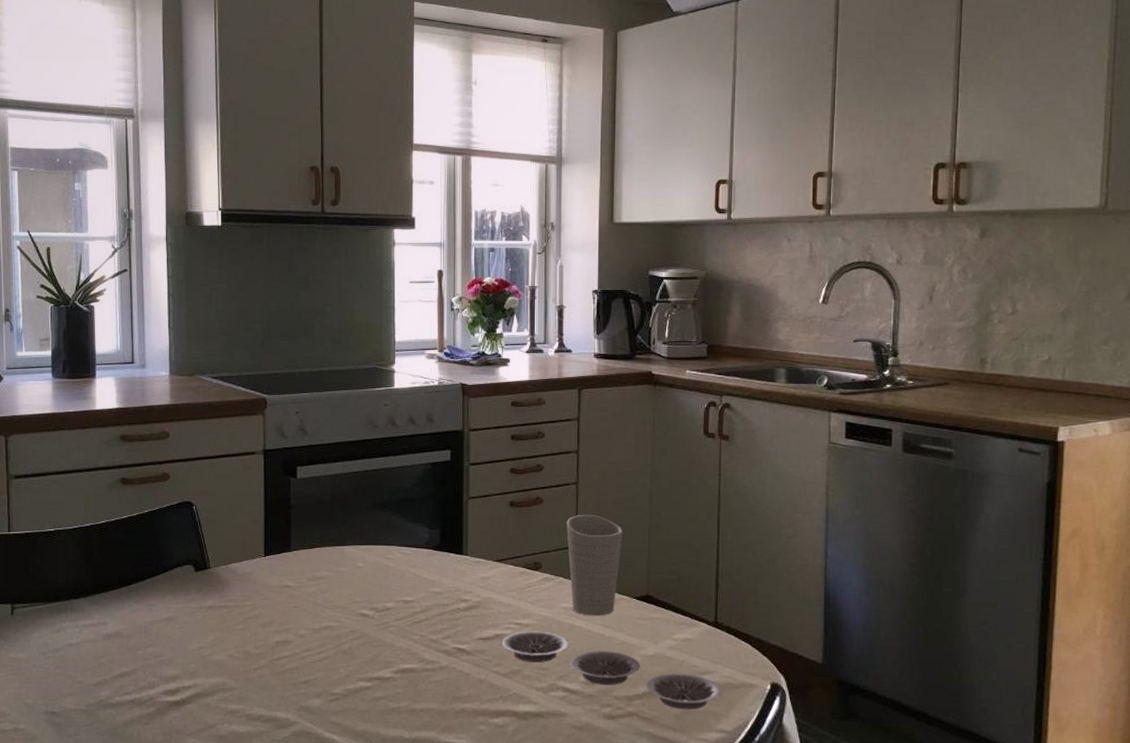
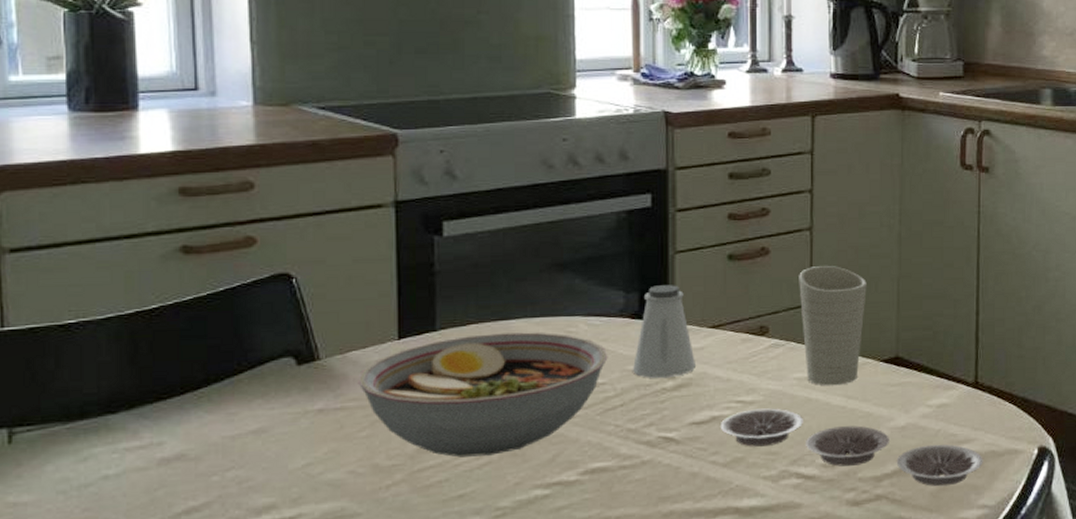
bowl: none [236,556,416,652] -> present [358,332,608,458]
saltshaker: none [434,524,484,600] -> present [632,285,697,379]

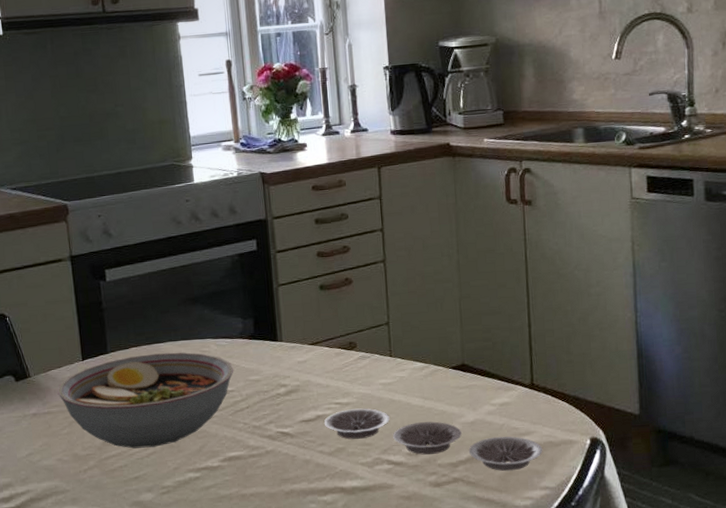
saltshaker: present [632,285,697,379] -> none [253,311,302,386]
cup: present [799,265,867,386] -> none [377,290,434,390]

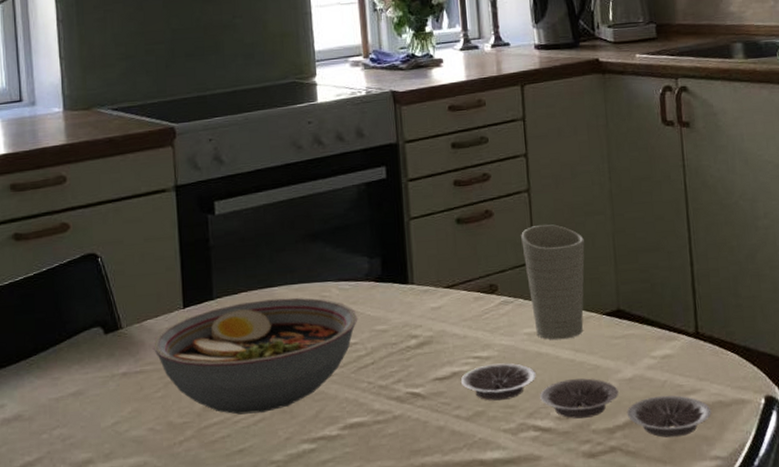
cup: none [377,290,434,390] -> present [521,224,585,340]

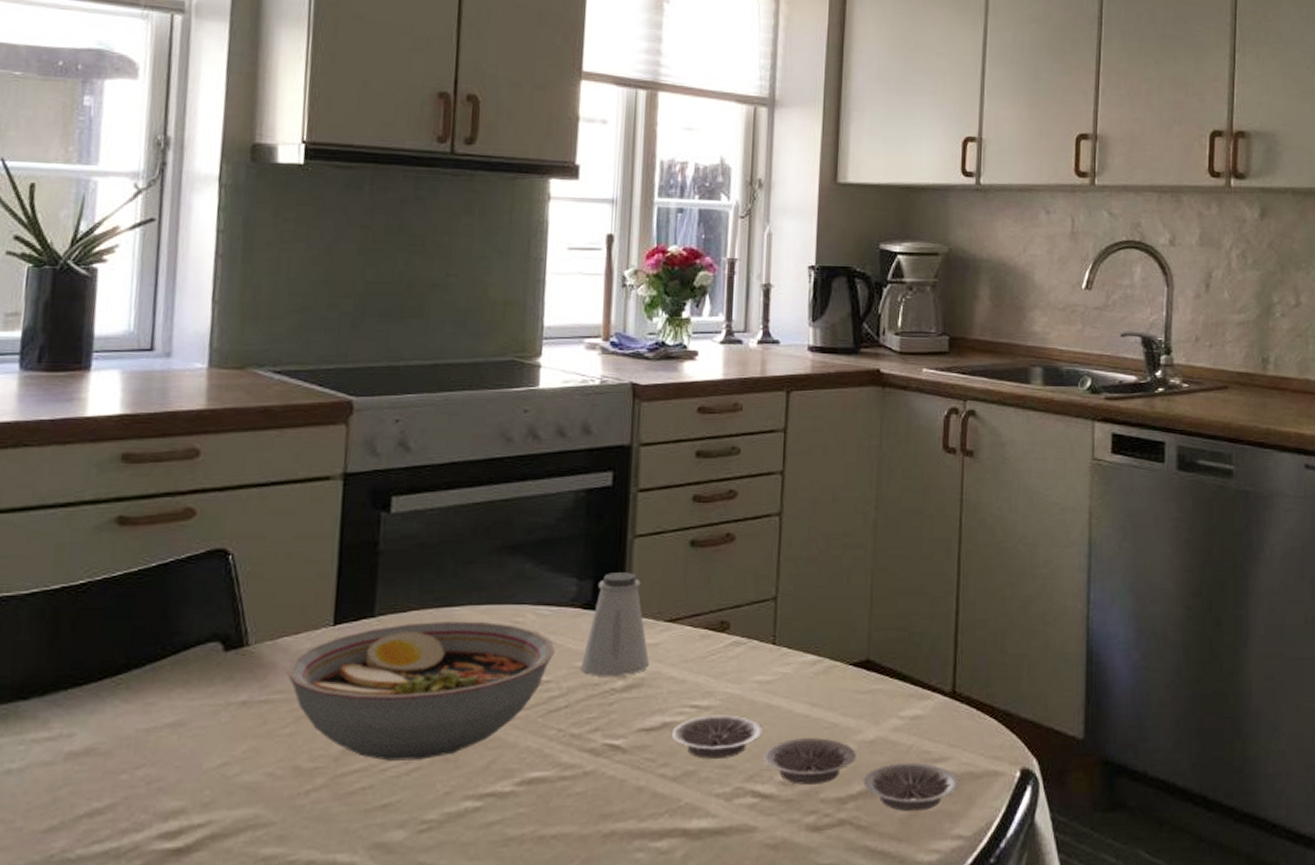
saltshaker: none [379,249,436,337] -> present [580,572,650,678]
cup: present [521,224,585,340] -> none [764,554,838,692]

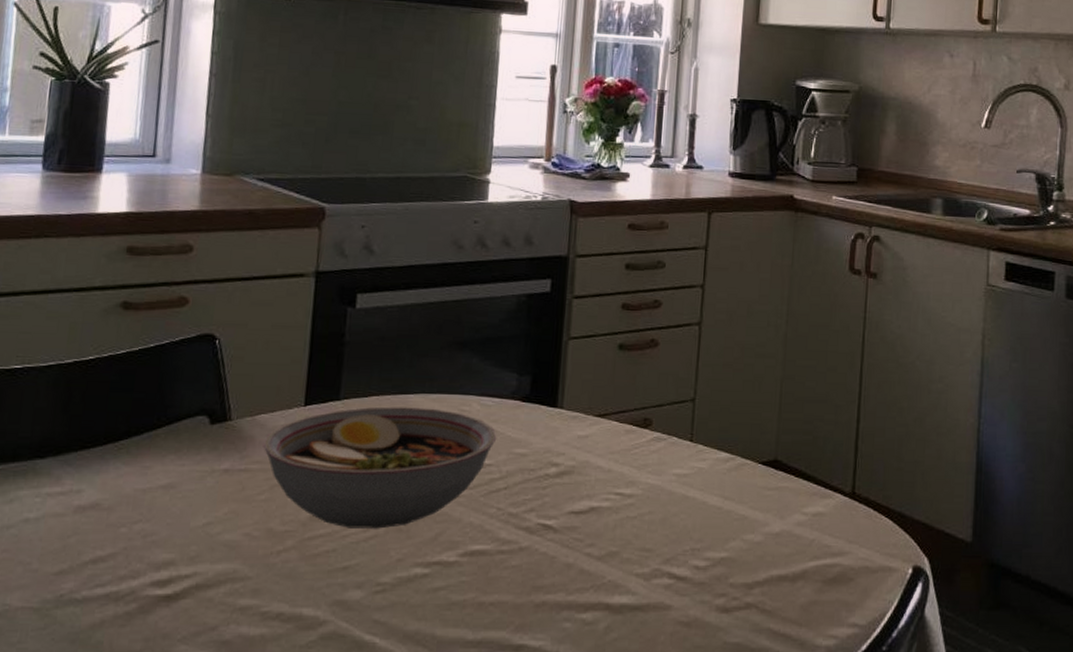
saltshaker: present [580,572,650,678] -> none [518,370,580,464]
plate: present [671,715,959,812] -> none [597,503,856,600]

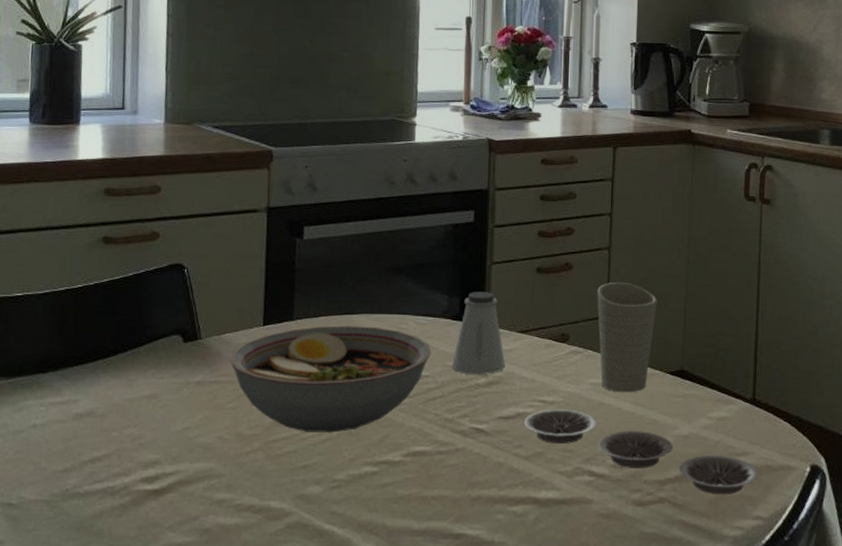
saltshaker: none [518,370,580,464] -> present [451,292,506,375]
plate: none [597,503,856,600] -> present [524,409,759,495]
cup: none [684,361,751,485] -> present [597,282,657,393]

